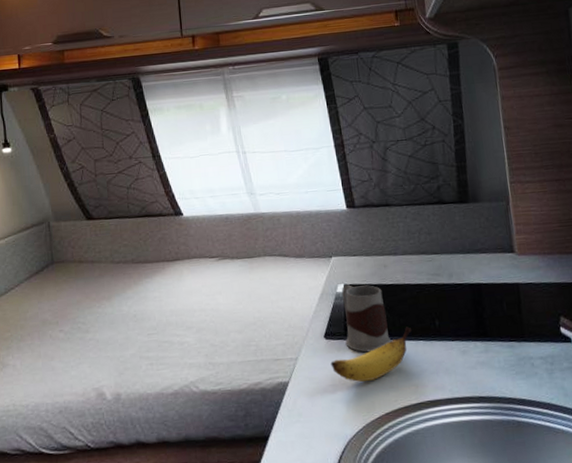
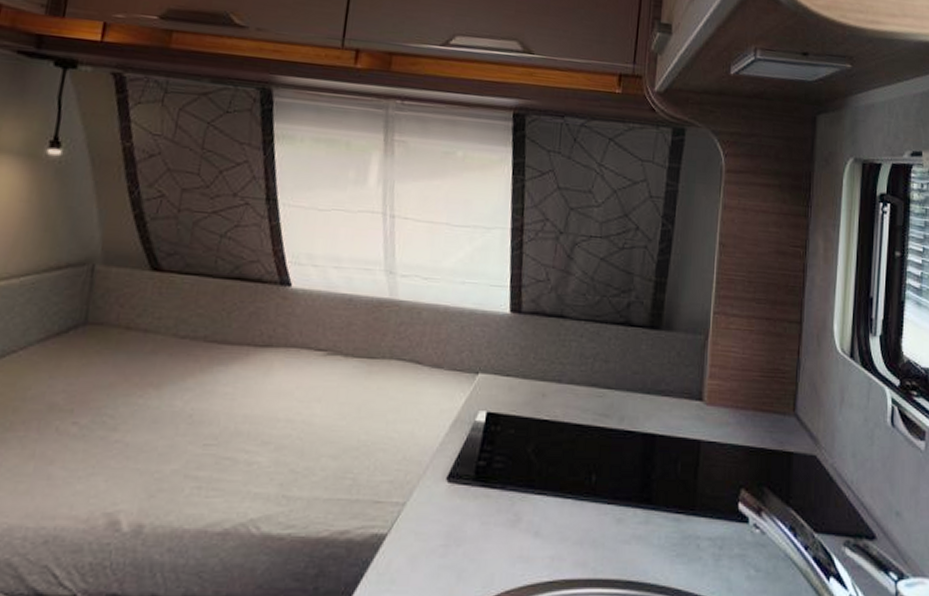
banana: present [330,327,411,383] -> none [447,478,560,546]
mug: present [341,284,392,353] -> none [472,413,533,506]

